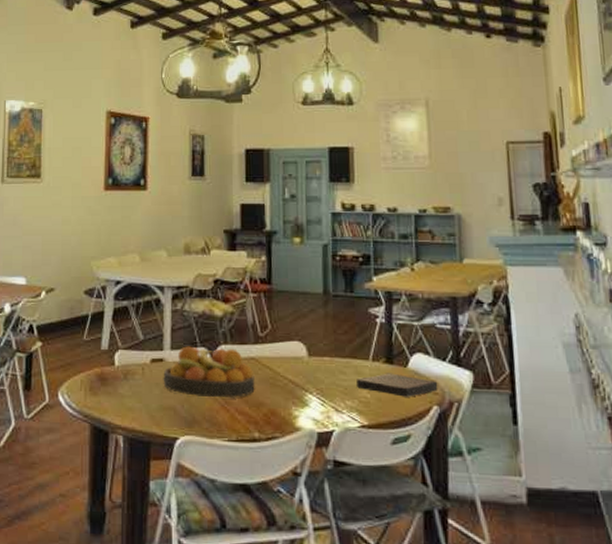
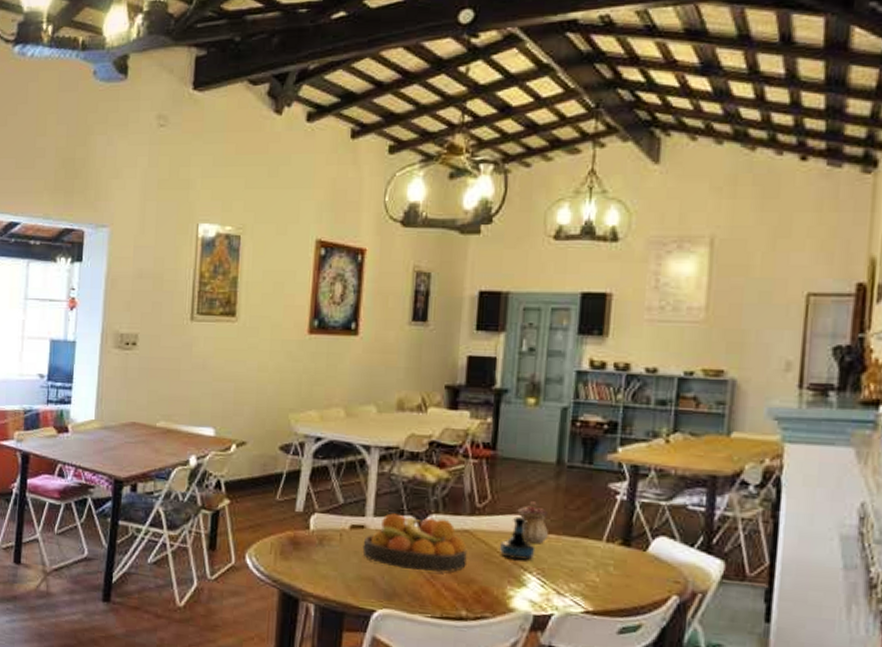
tequila bottle: none [283,343,313,383] -> present [500,517,536,561]
teapot: none [294,328,322,367] -> present [517,501,548,544]
book: present [355,373,438,397] -> none [583,556,681,584]

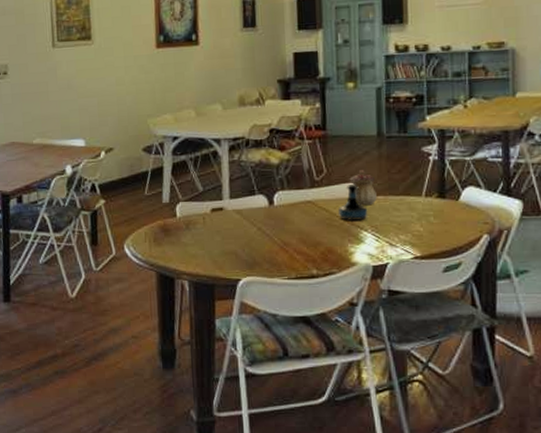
fruit bowl: present [362,513,467,572] -> none [223,194,312,241]

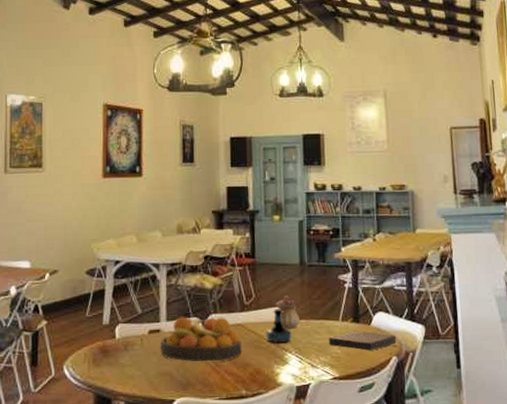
fruit bowl: none [223,194,312,241] -> present [160,317,242,362]
book: none [409,206,489,228] -> present [328,330,397,351]

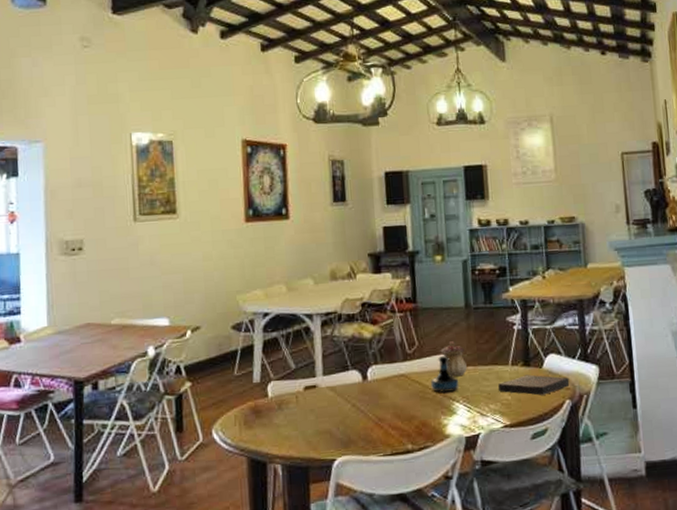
fruit bowl: present [160,317,242,362] -> none [317,368,406,418]

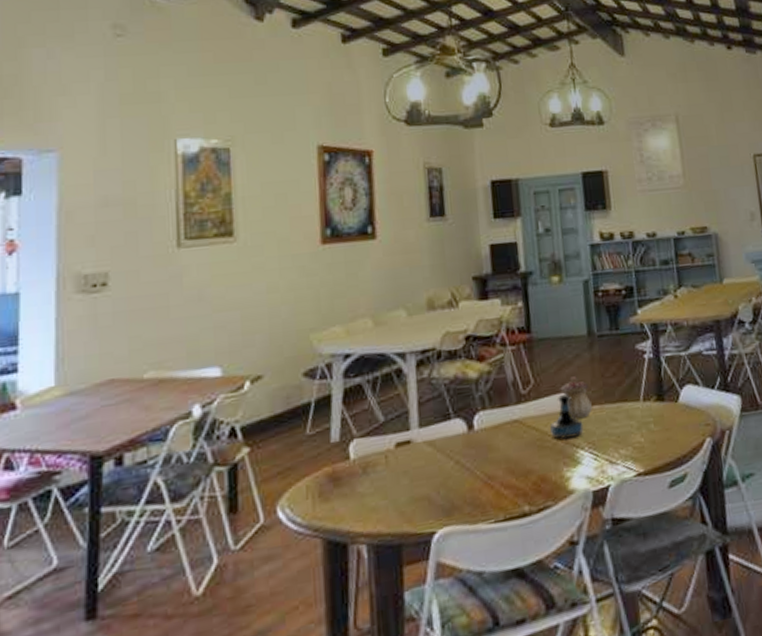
book: present [497,374,570,395] -> none [628,410,710,435]

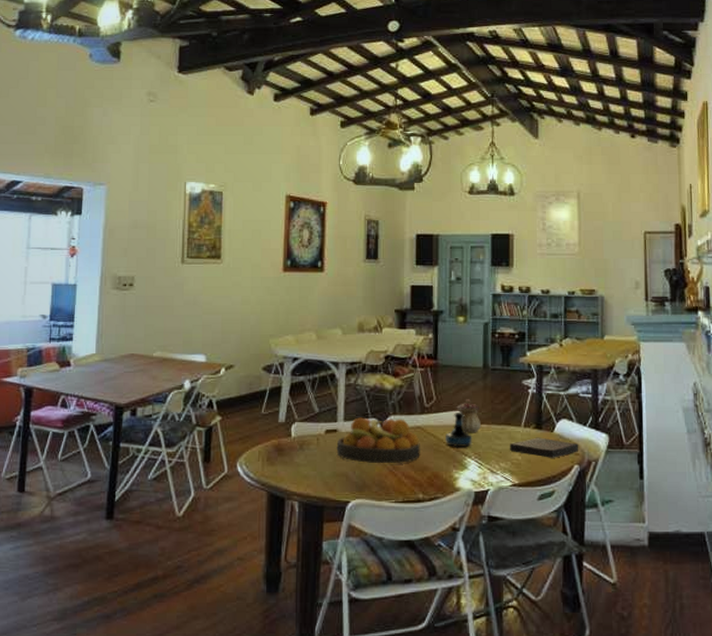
fruit bowl: none [411,413,521,479] -> present [336,417,420,464]
book: none [628,410,710,435] -> present [509,437,579,458]

